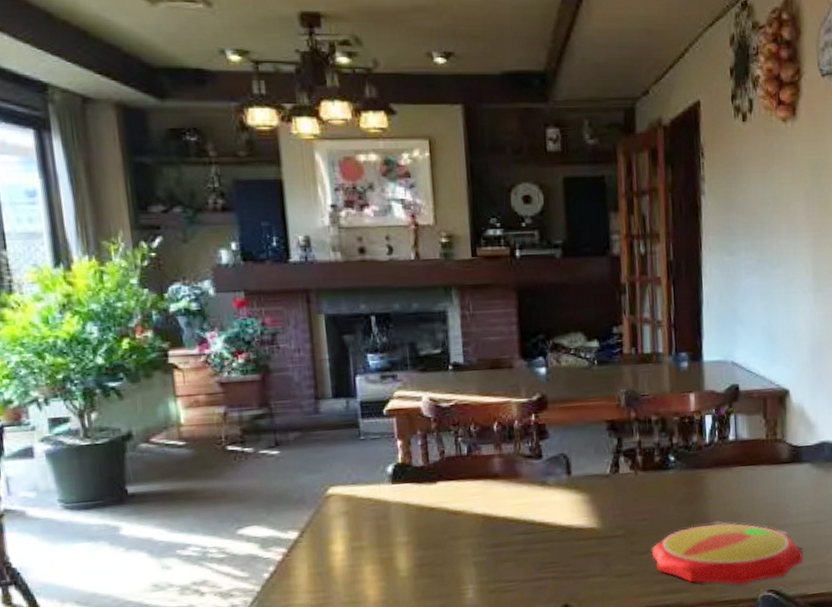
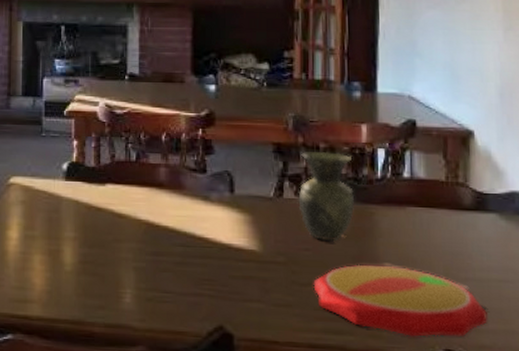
vase: none [633,423,687,509] -> present [298,151,355,241]

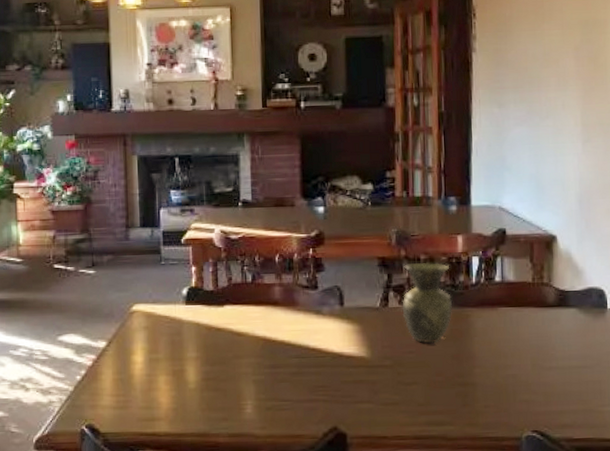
plate: present [313,264,487,337] -> none [417,361,569,422]

